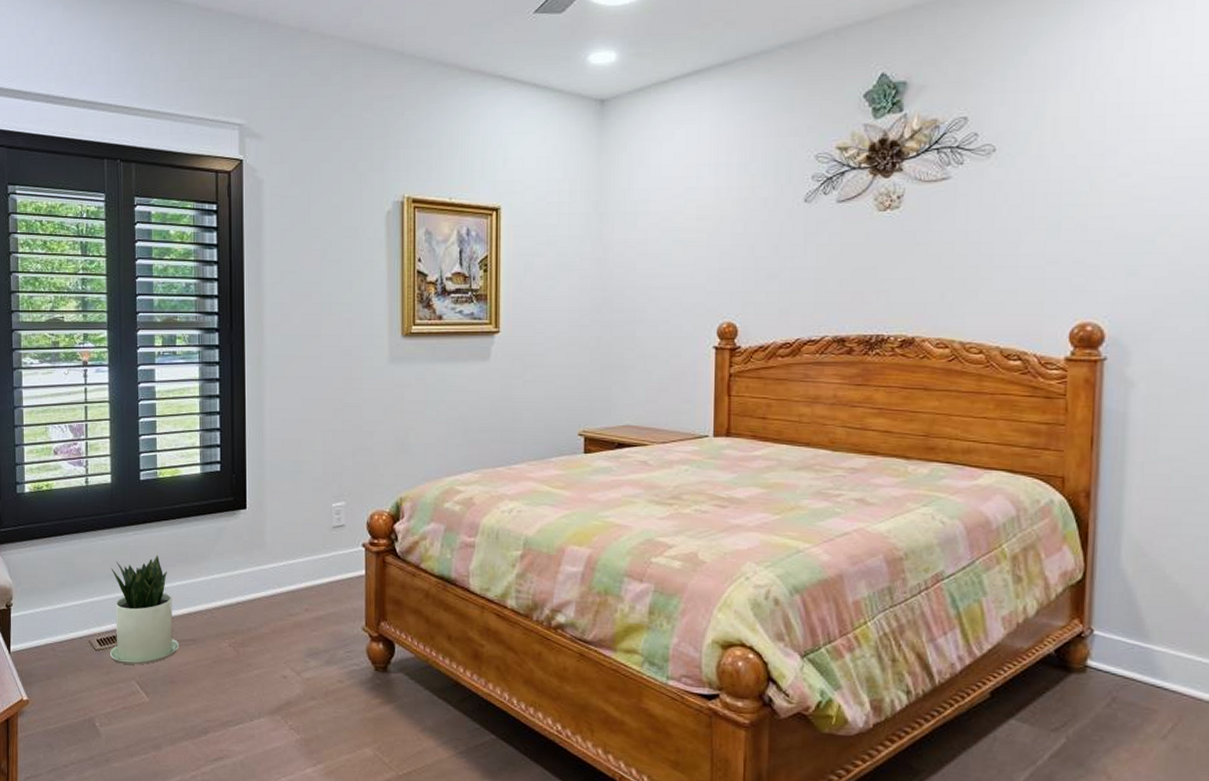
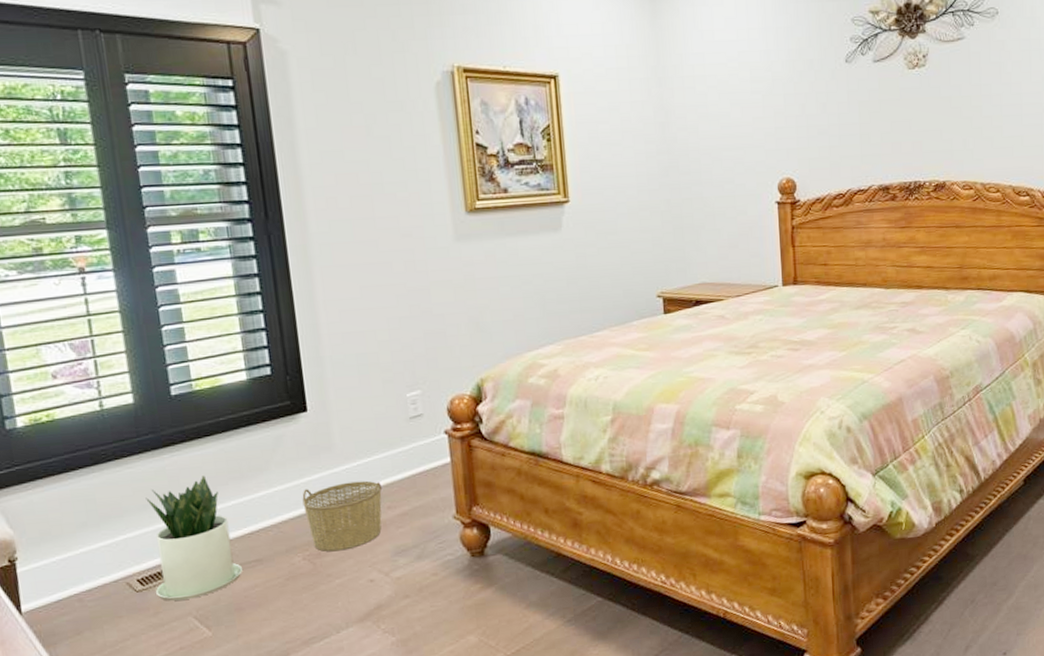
basket: none [234,580,303,644] -> present [302,480,383,552]

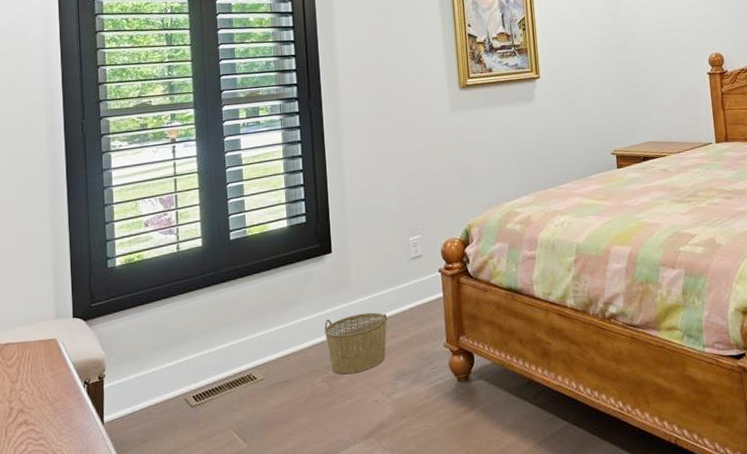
planter: present [145,475,243,601] -> none [205,307,275,416]

